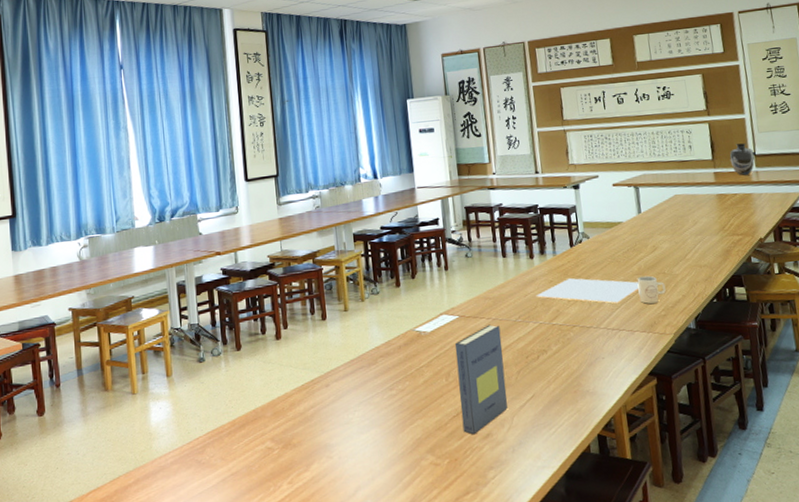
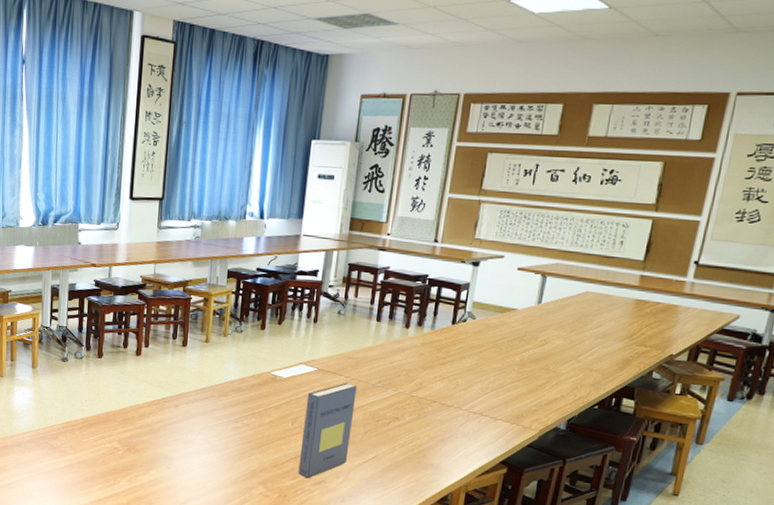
paper sheet: present [536,278,639,303] -> none [402,355,516,389]
mug: present [637,275,666,304] -> none [512,367,545,397]
vase: present [729,143,755,176] -> none [664,248,698,285]

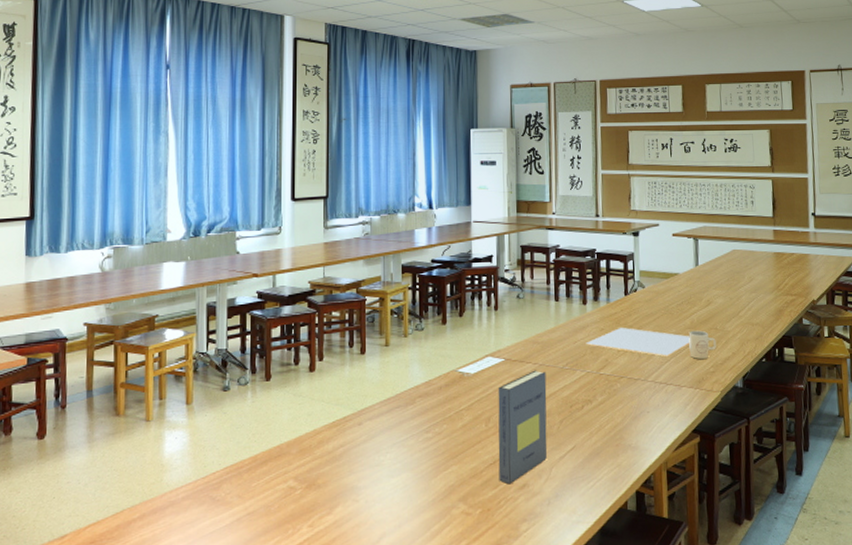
paper sheet: none [402,355,516,389] -> present [585,328,690,356]
mug: none [512,367,545,397] -> present [688,330,716,359]

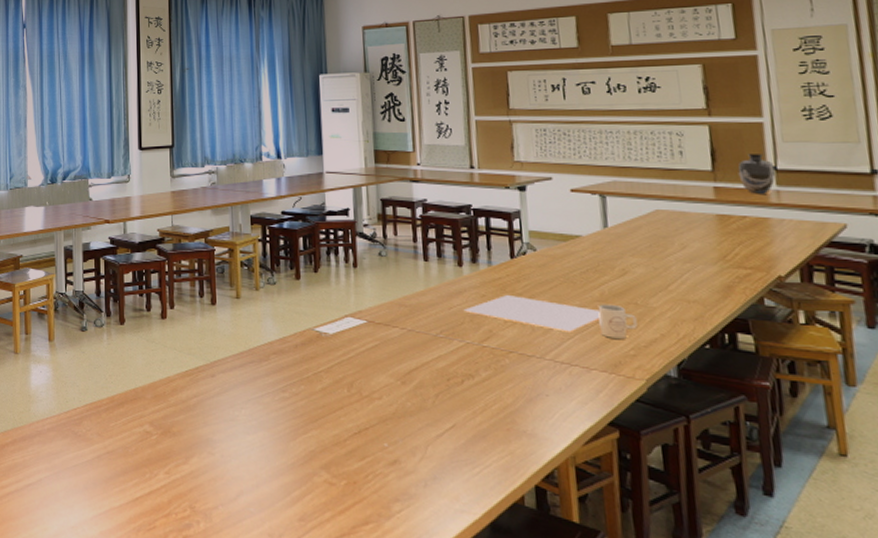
book: present [498,370,548,485] -> none [360,335,421,458]
vase: none [790,203,814,235] -> present [737,154,776,194]

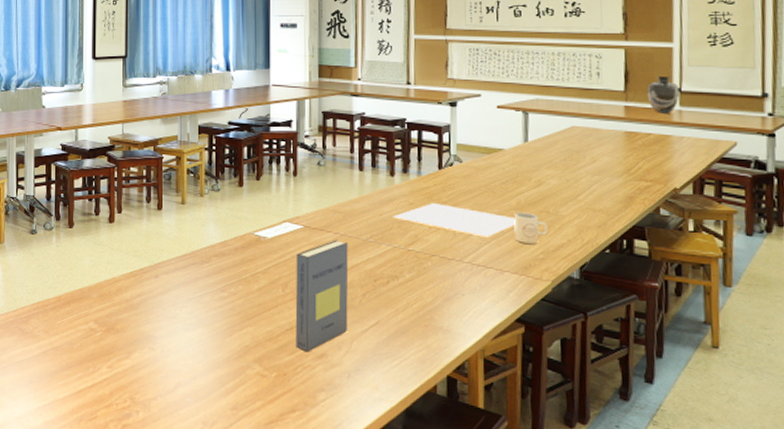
book: none [360,335,421,458] -> present [295,239,349,352]

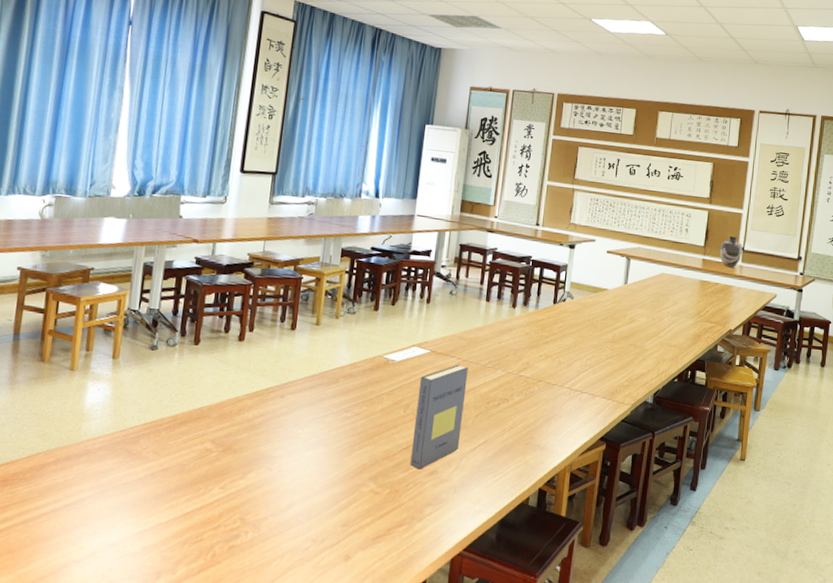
paper sheet: present [392,203,516,238] -> none [510,334,610,366]
mug: present [514,212,548,244] -> none [607,344,634,373]

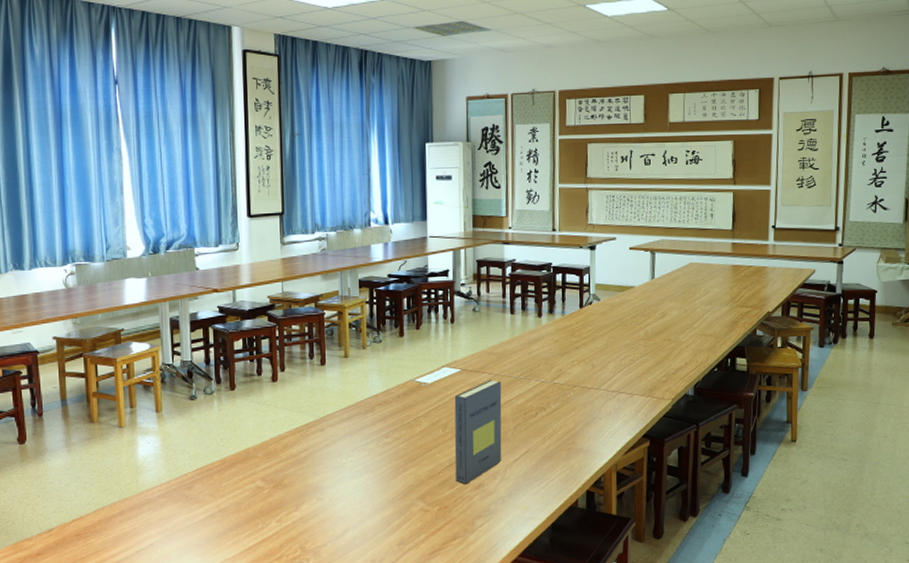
vase: present [720,236,743,268] -> none [749,215,775,248]

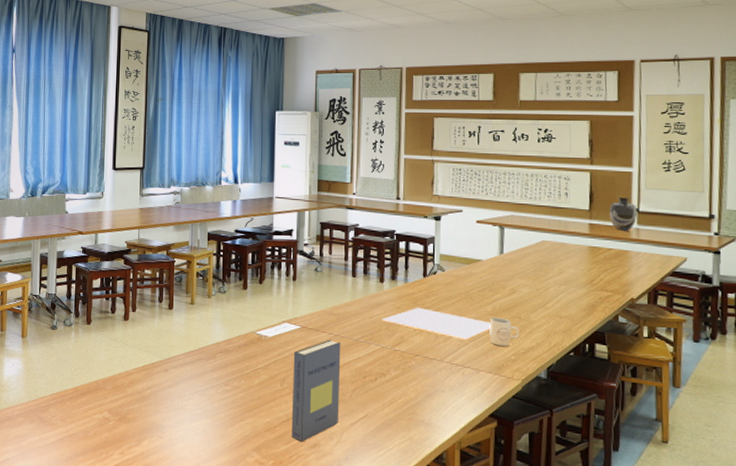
paper sheet: none [540,339,644,366] -> present [381,308,491,340]
mug: none [642,341,669,369] -> present [489,317,519,346]
vase: none [749,215,775,248] -> present [609,198,638,231]

